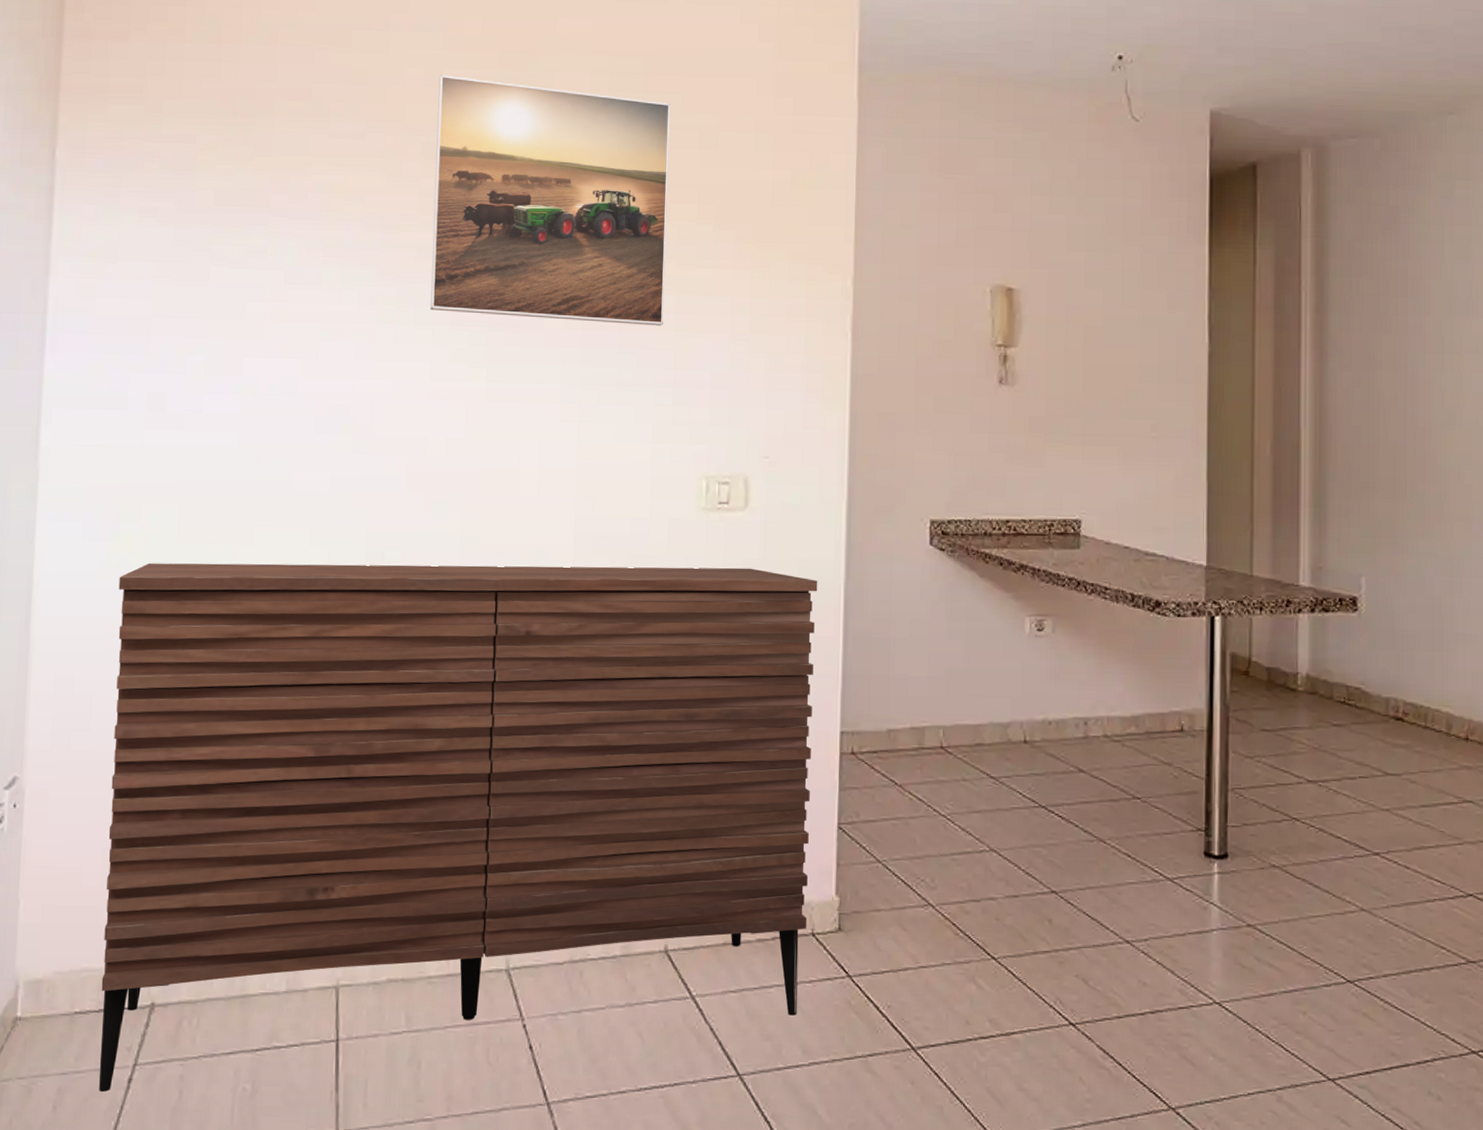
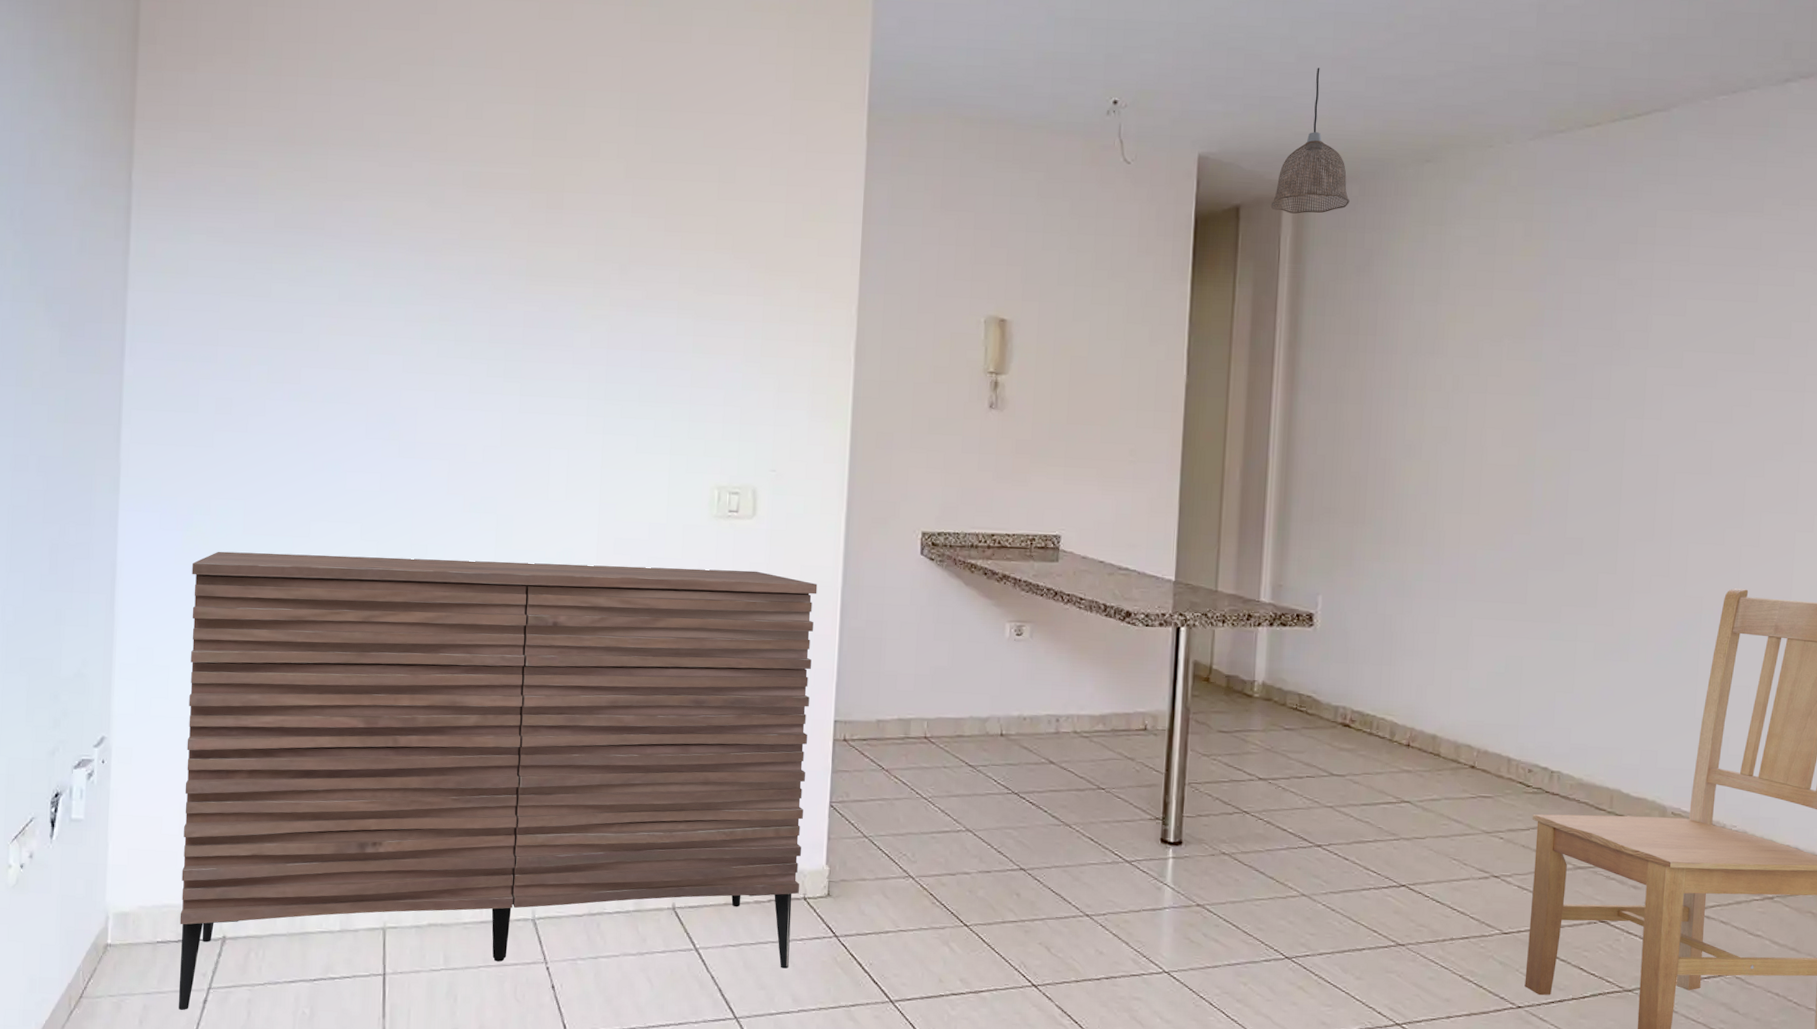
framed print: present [430,74,671,326] -> none [470,108,693,347]
pendant lamp: none [1289,19,1372,171] -> present [1270,68,1351,214]

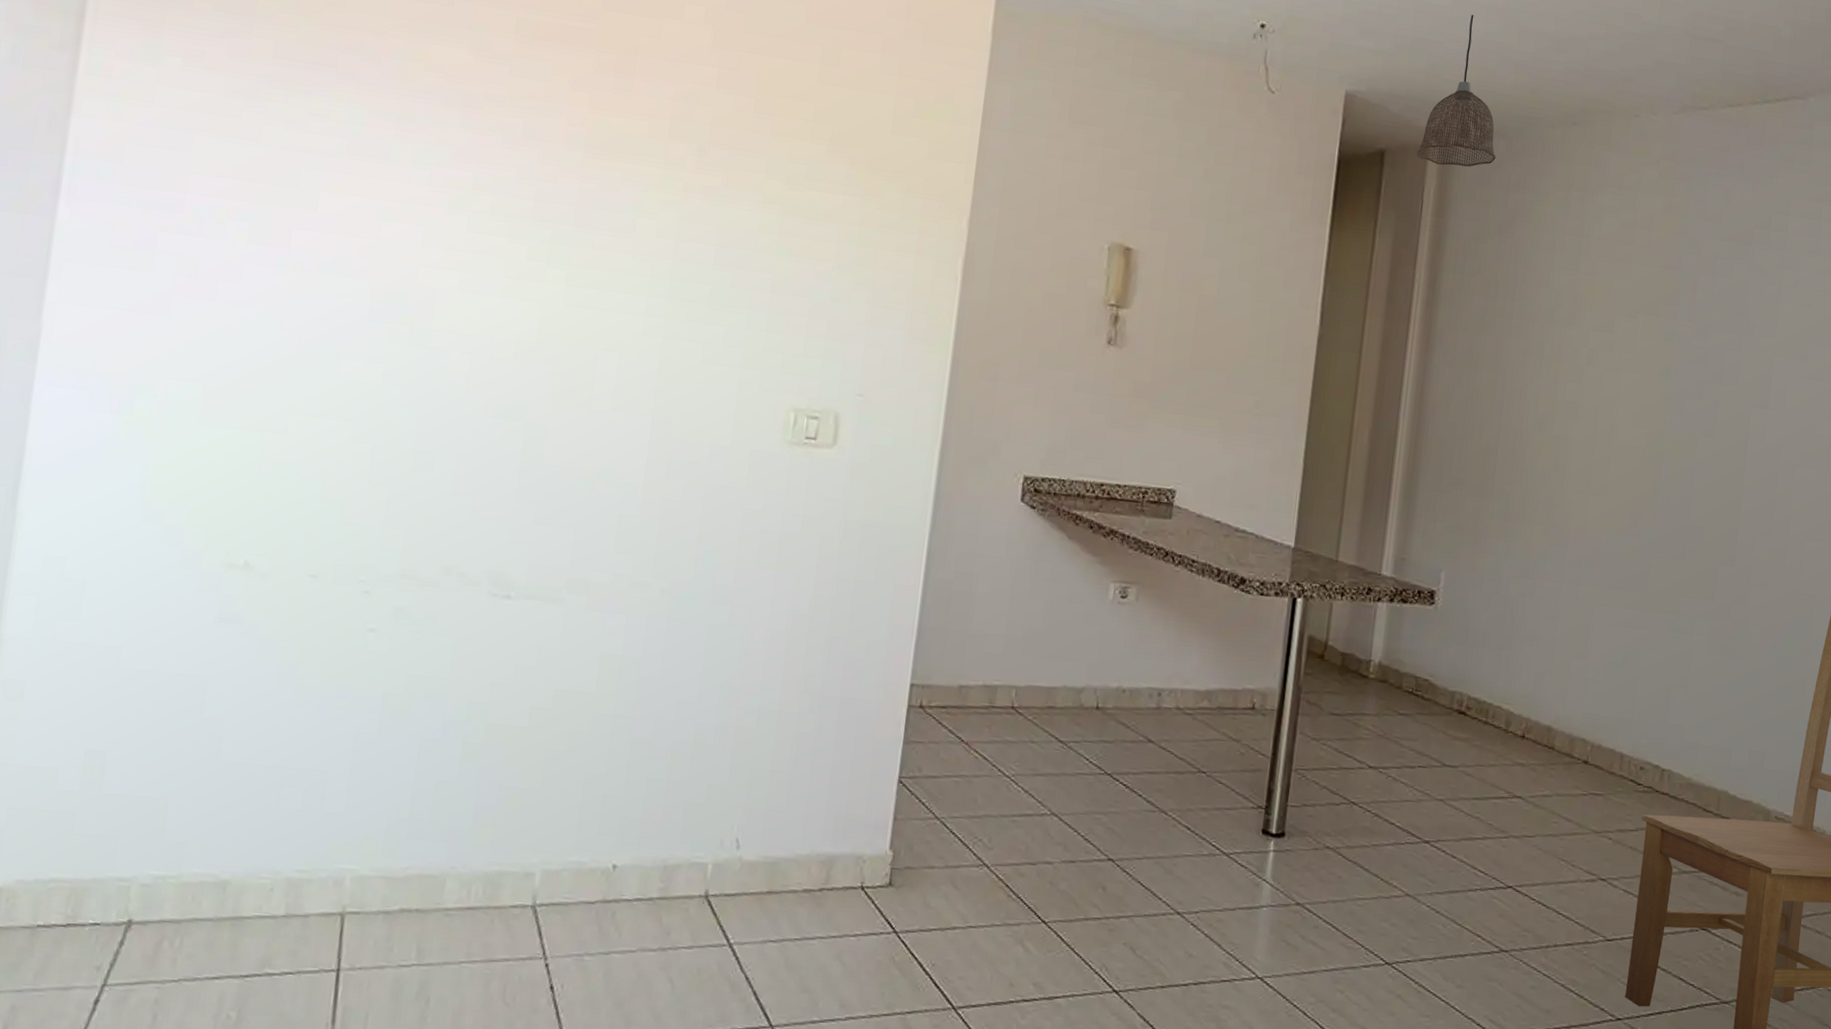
sideboard: present [179,551,818,1011] -> none [59,443,902,1013]

